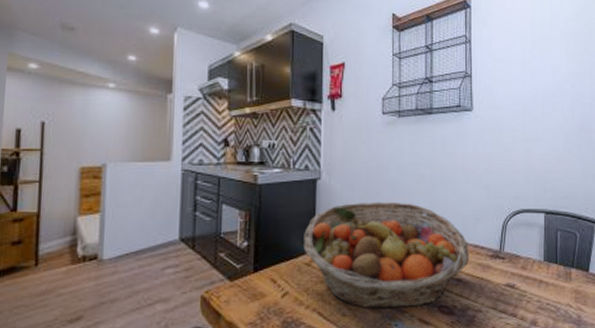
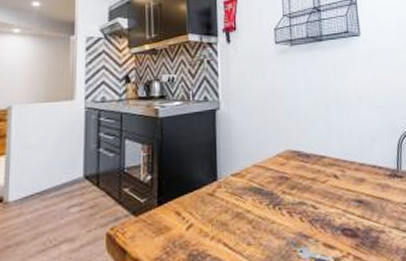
fruit basket: present [303,201,469,310] -> none [206,127,368,237]

